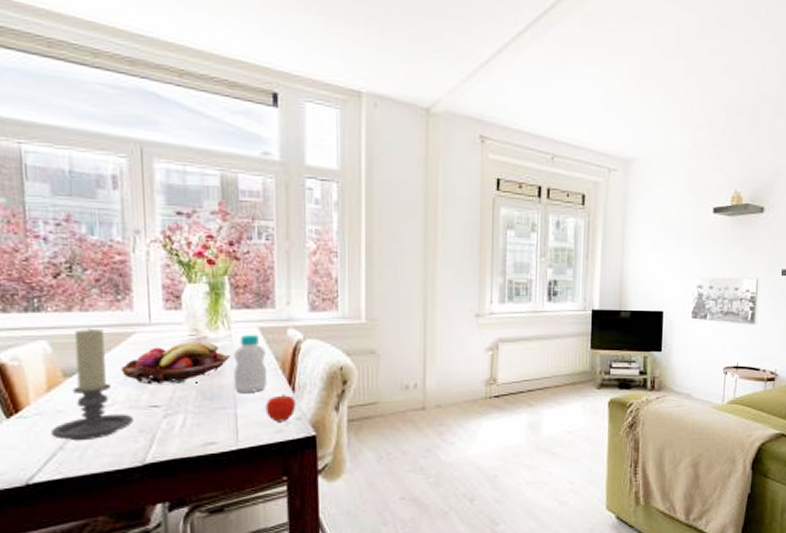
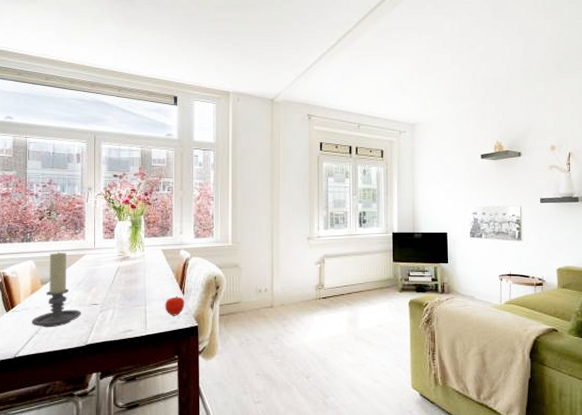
fruit basket: present [121,341,230,385] -> none [76,260,143,290]
bottle: present [233,334,266,394] -> none [144,254,166,296]

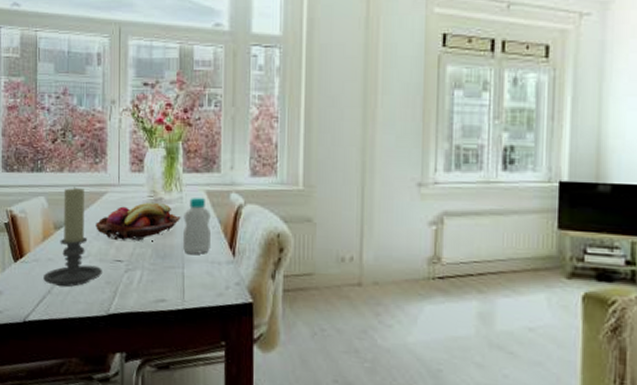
fruit basket: none [76,260,143,290] -> present [96,202,181,242]
bottle: none [144,254,166,296] -> present [182,197,211,255]
fruit: present [165,296,185,316] -> none [208,257,236,286]

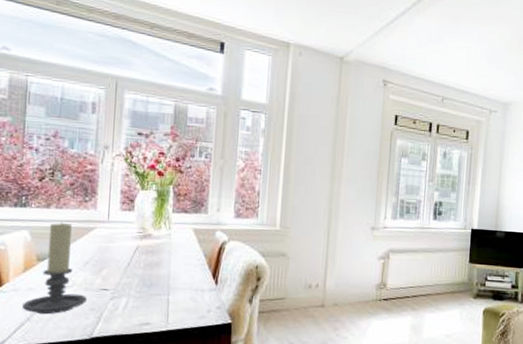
fruit basket: present [96,202,181,242] -> none [82,237,168,272]
bottle: present [182,197,211,255] -> none [168,234,197,284]

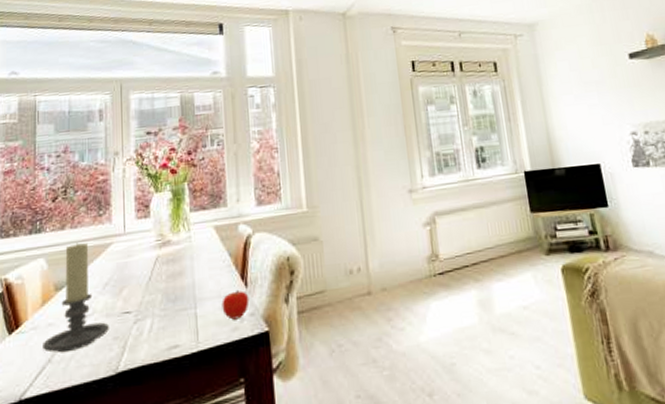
fruit: none [192,285,218,310] -> present [222,289,250,320]

